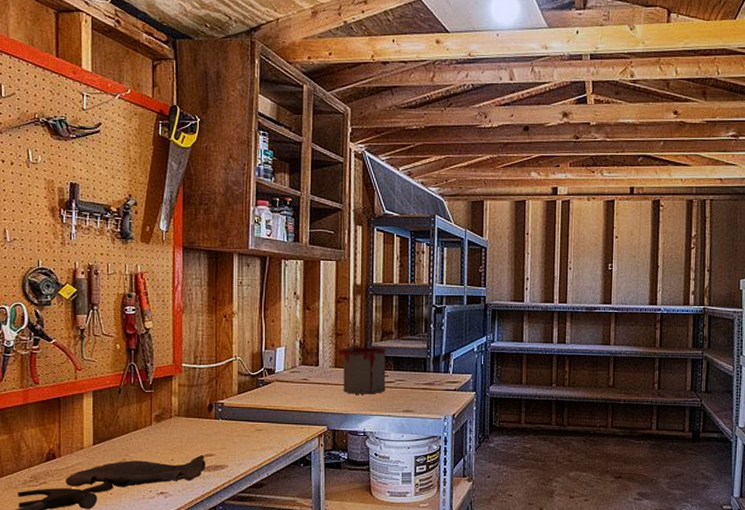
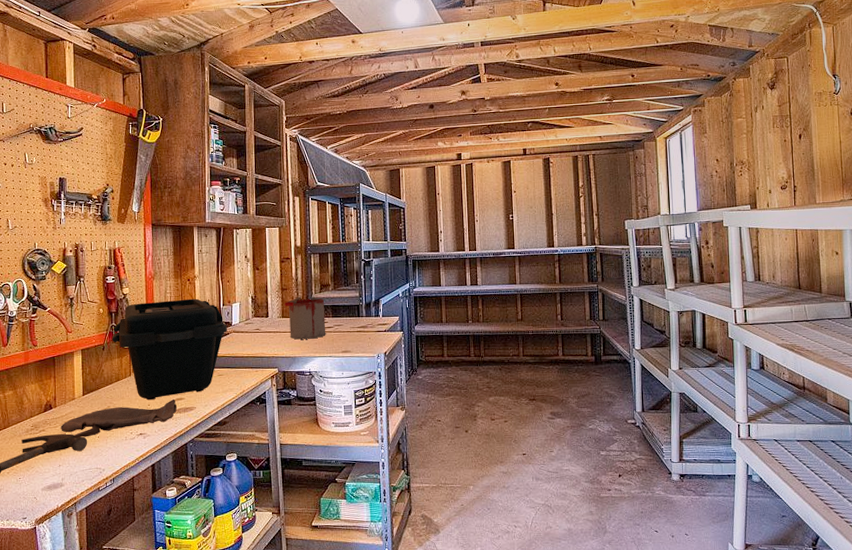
toolbox: none [130,338,270,454] -> present [112,298,228,400]

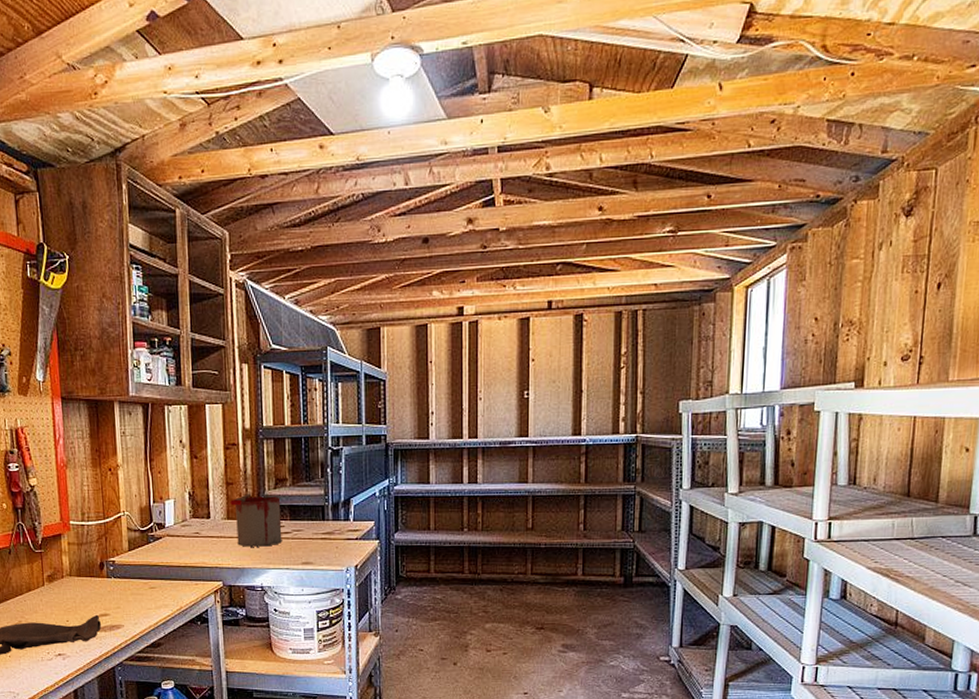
toolbox: present [112,298,228,400] -> none [19,493,160,615]

